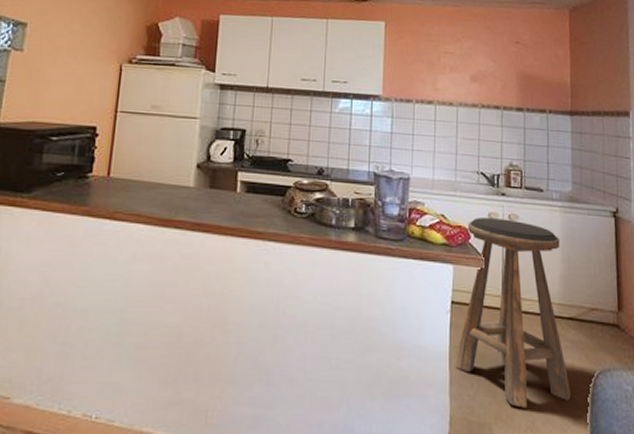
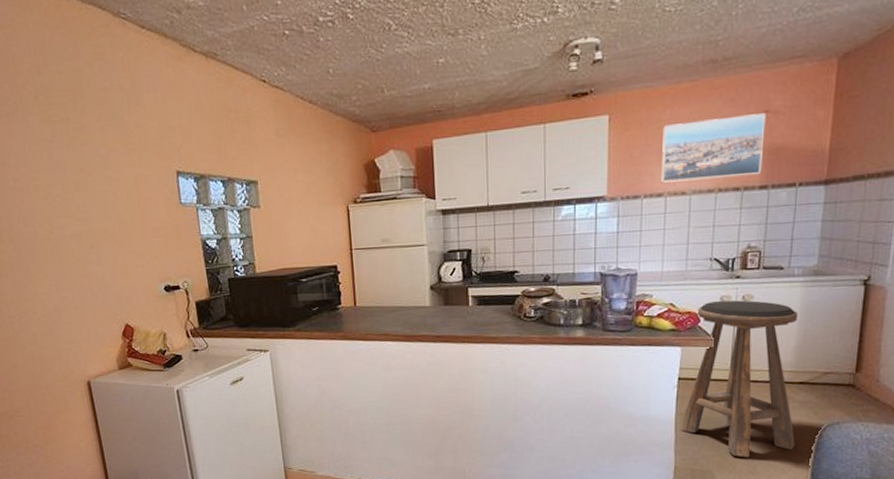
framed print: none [430,39,517,97] -> present [660,113,766,183]

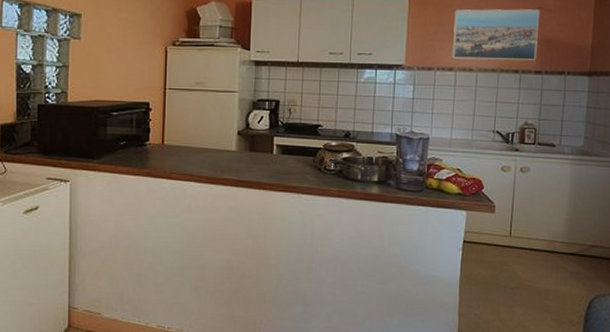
stool: present [681,300,798,458] -> none [465,171,568,325]

